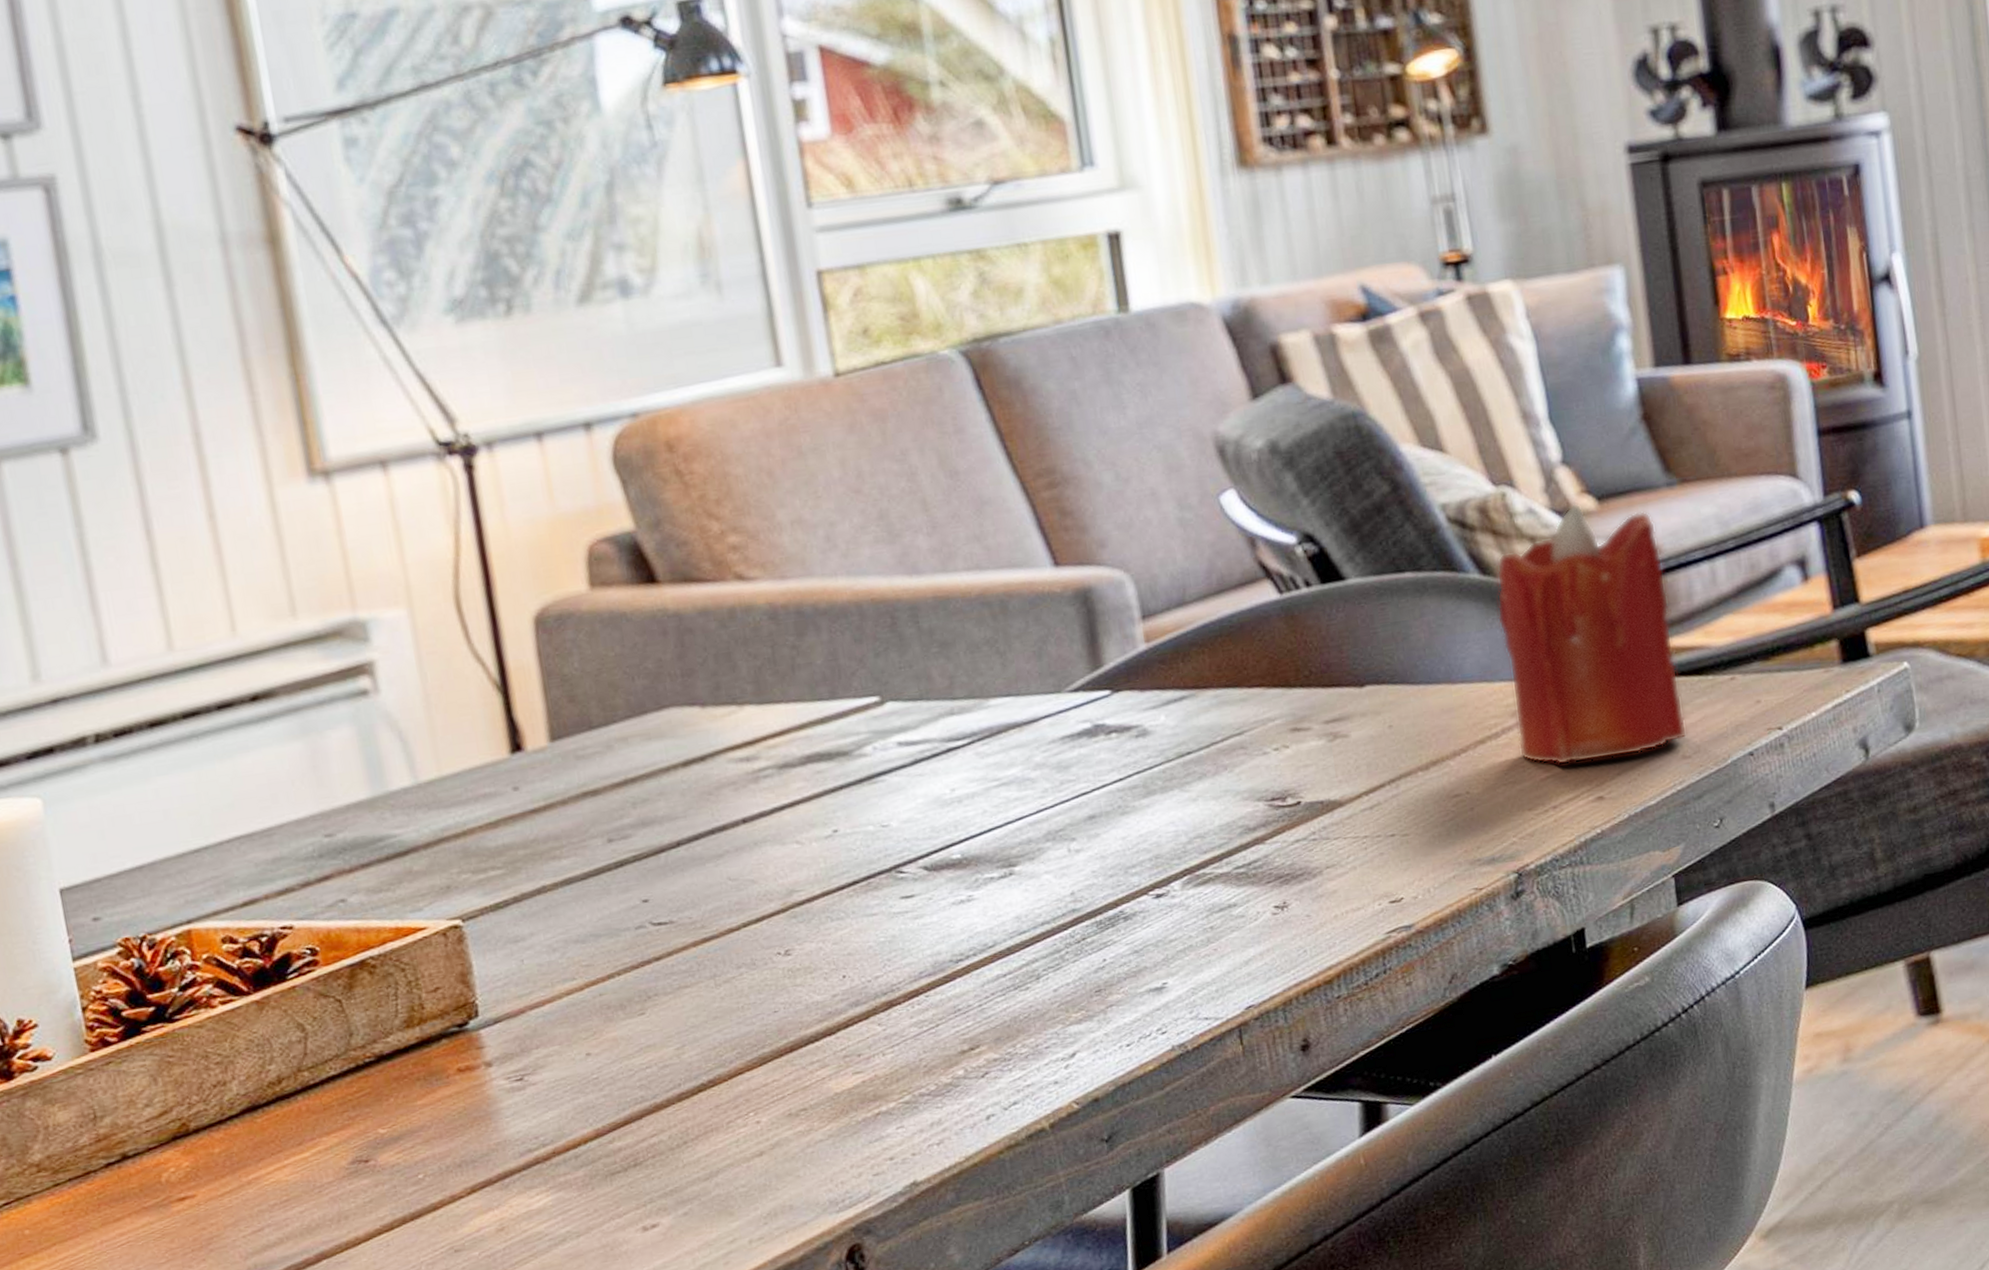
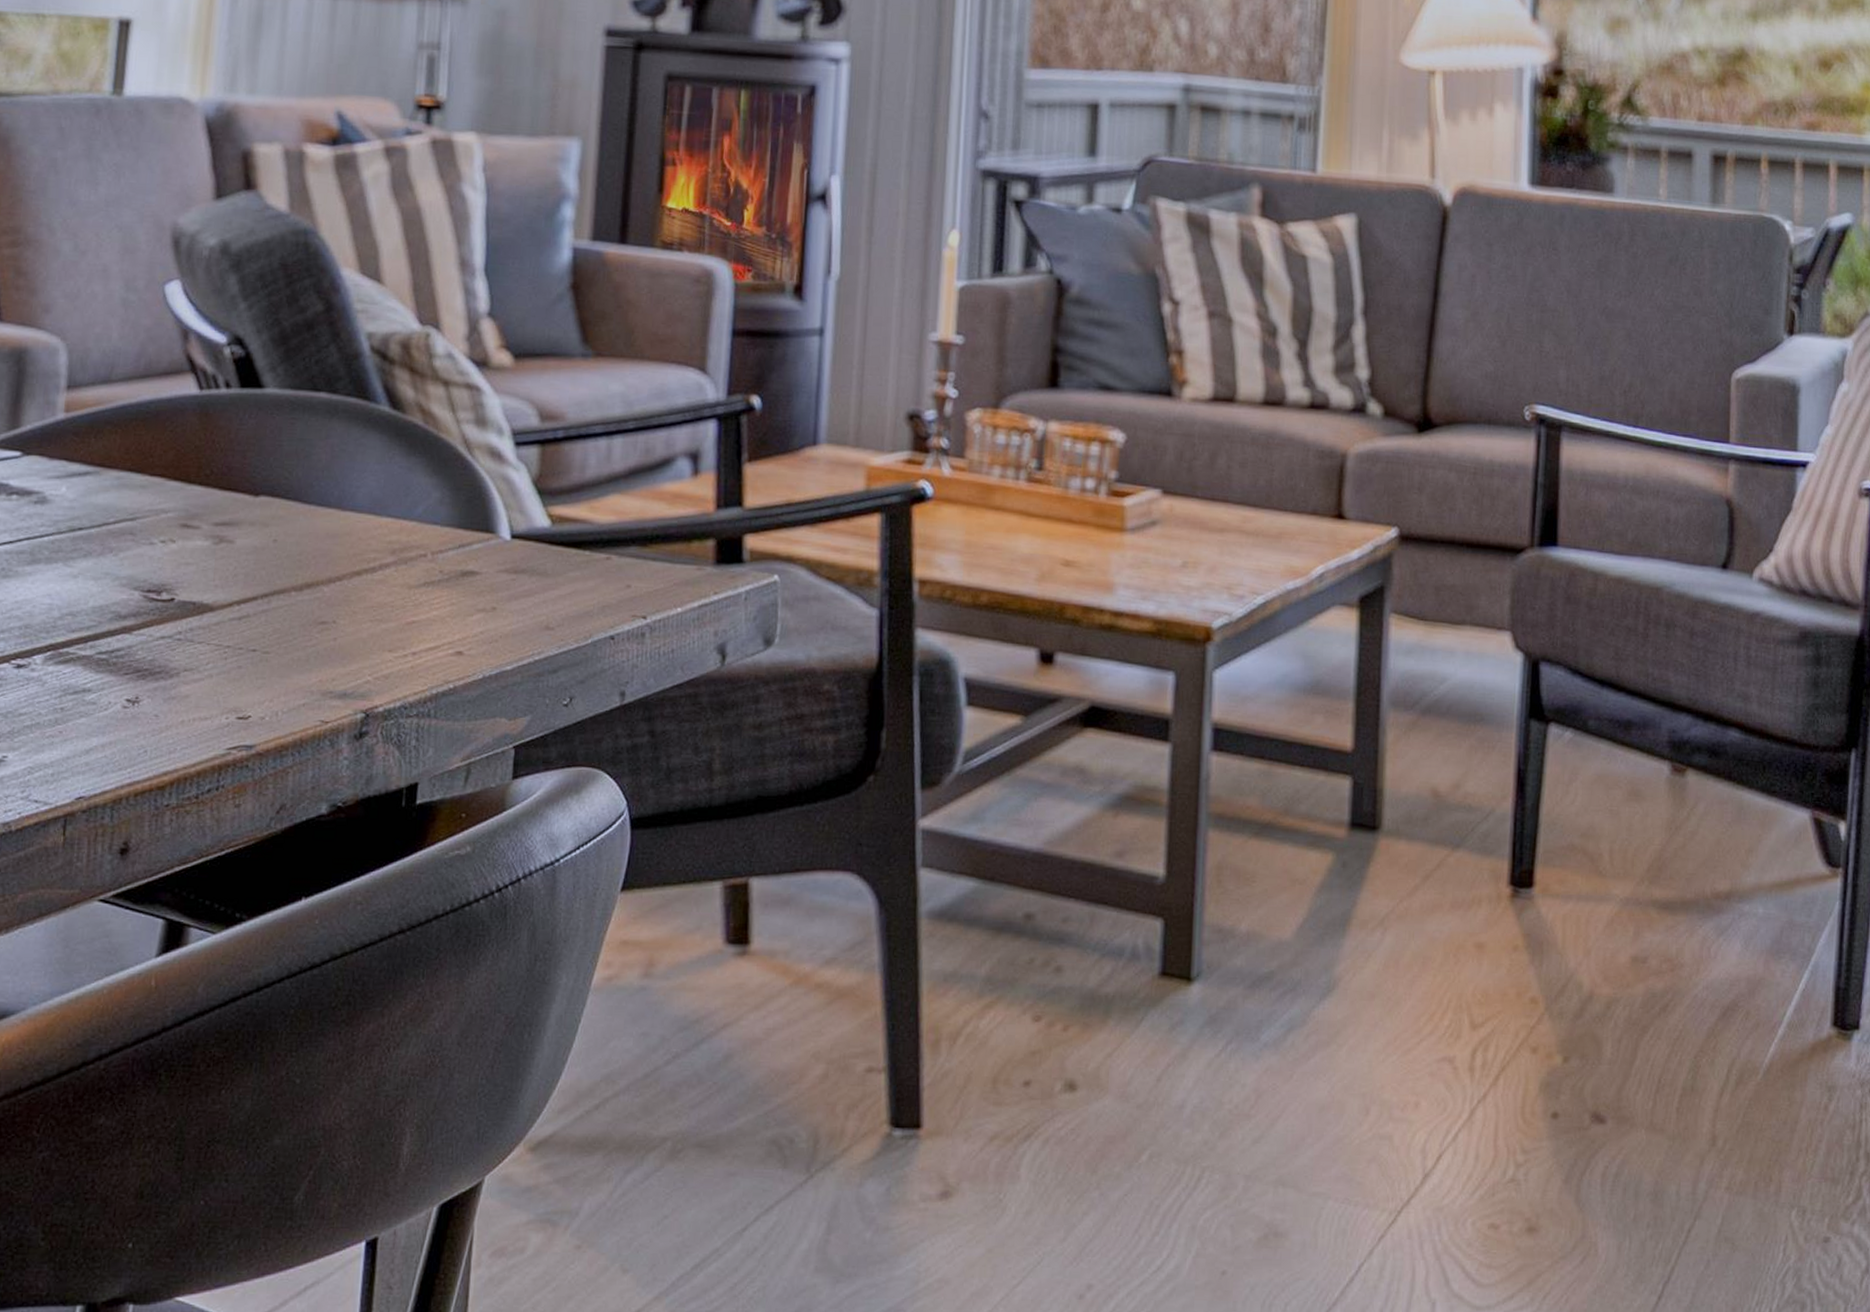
candle: present [1496,503,1688,766] -> none [391,357,564,616]

